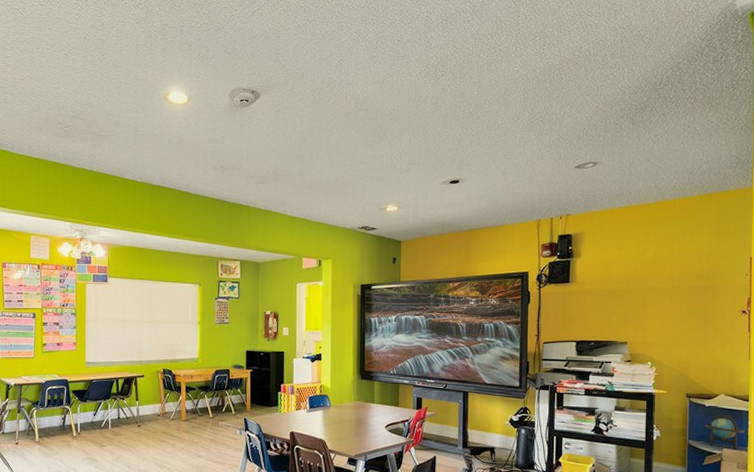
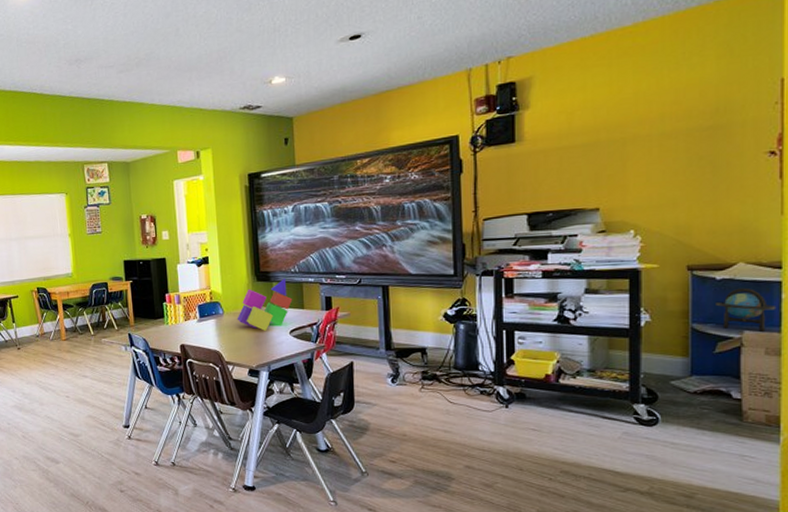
toy blocks: none [341,378,390,424] -> present [237,278,293,331]

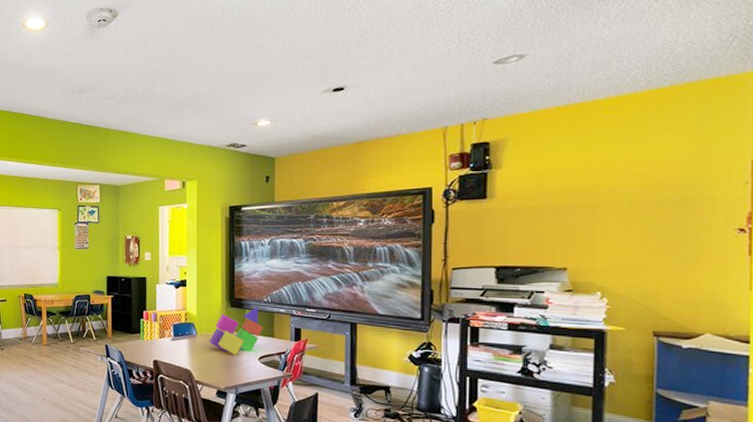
globe: present [716,287,777,333] -> none [681,358,744,405]

